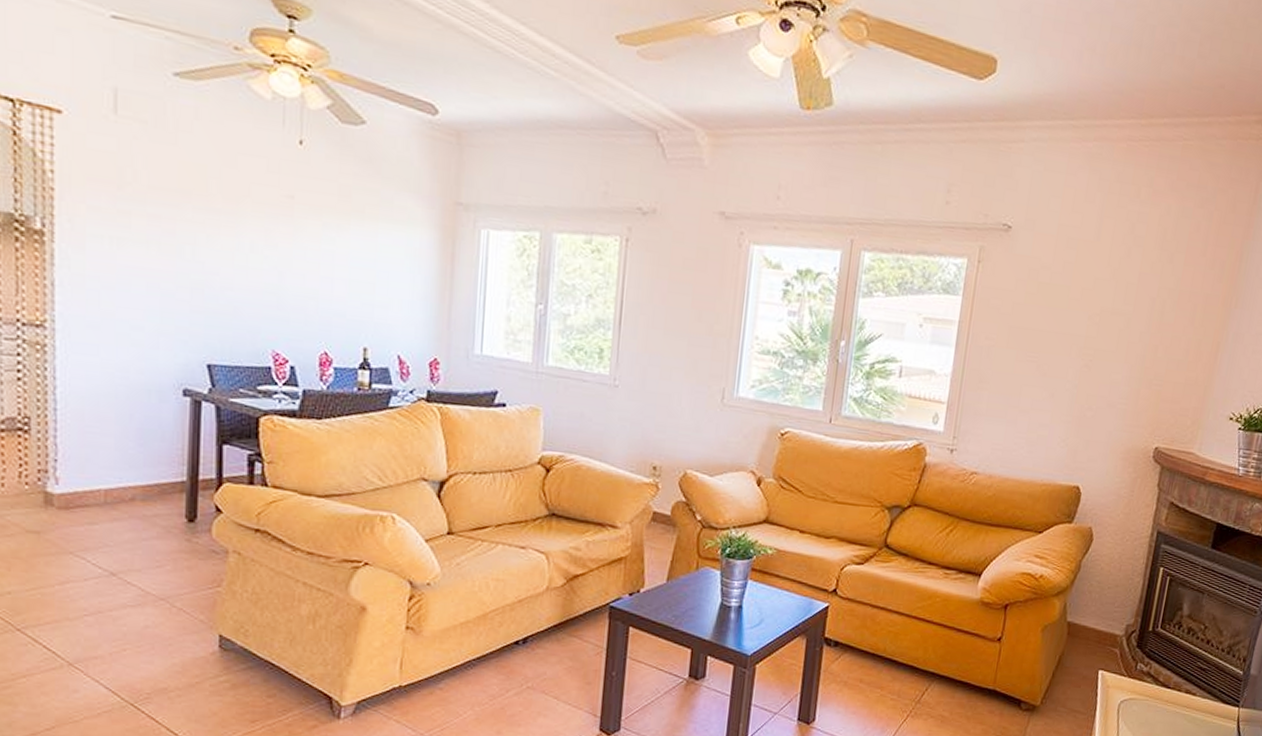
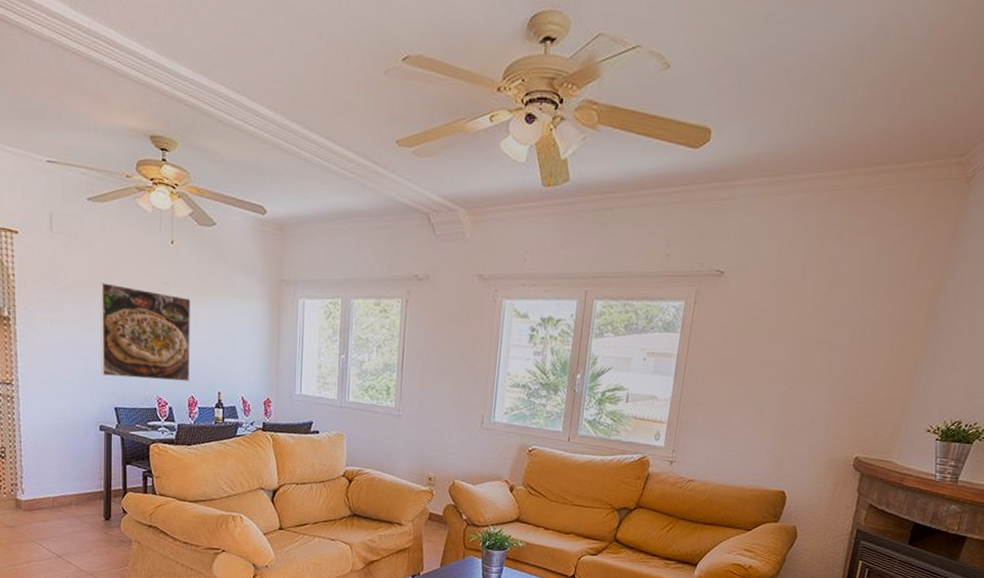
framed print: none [188,190,326,332] -> present [100,282,190,381]

